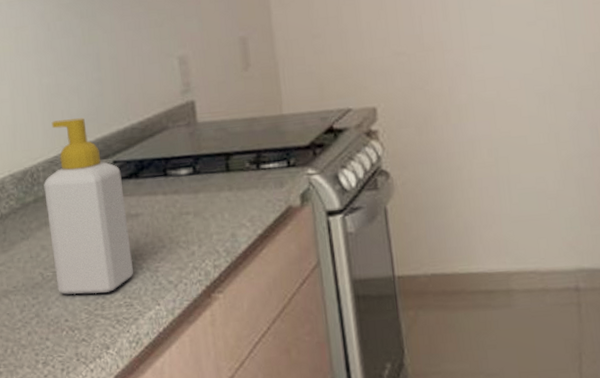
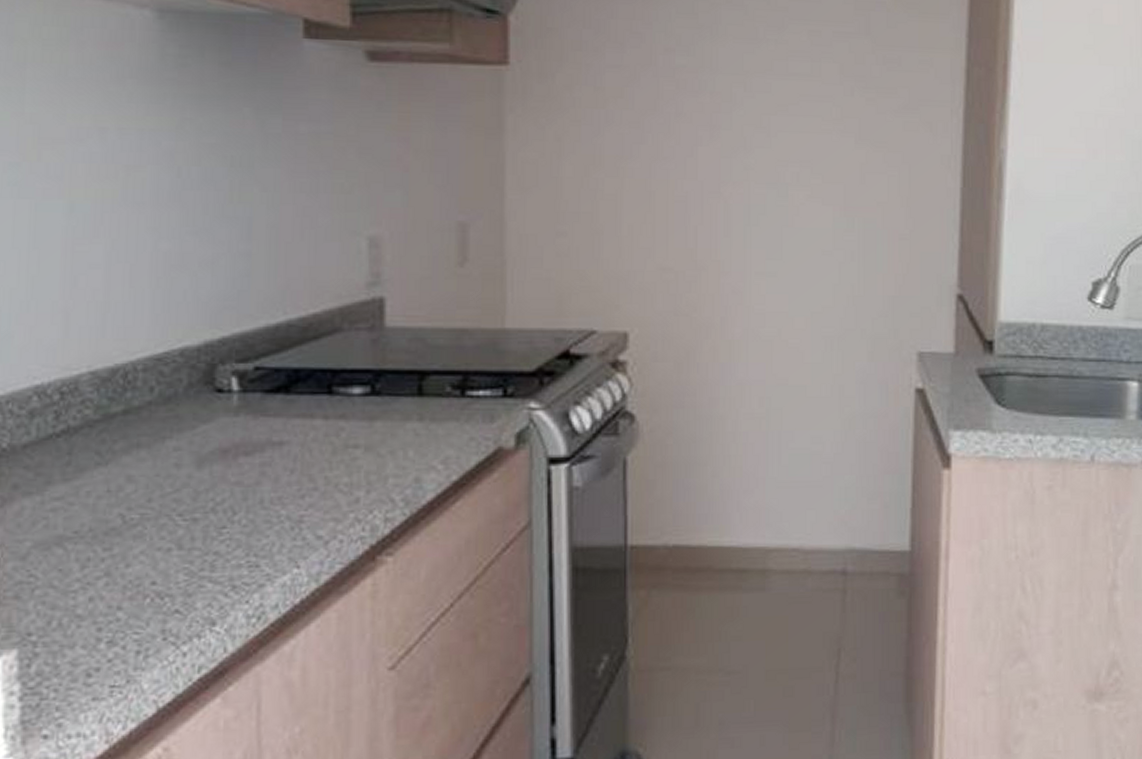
soap bottle: present [44,118,133,295] -> none [142,303,267,548]

